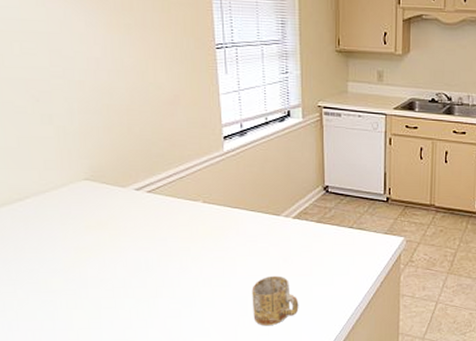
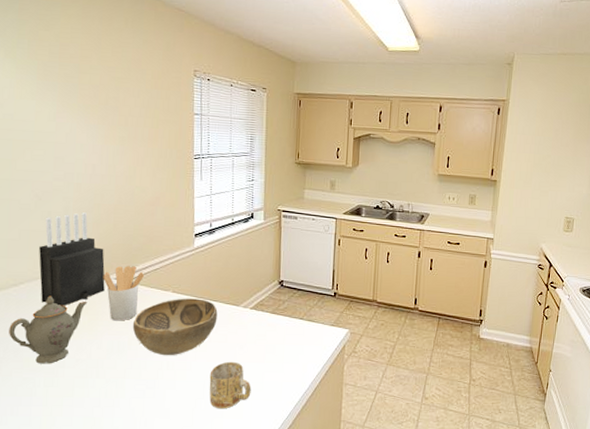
teapot: none [19,210,106,285] -> present [9,296,87,364]
knife block: none [43,115,125,221] -> present [39,212,105,306]
utensil holder: none [121,174,170,236] -> present [103,266,145,321]
decorative bowl: none [160,208,256,272] -> present [132,298,218,356]

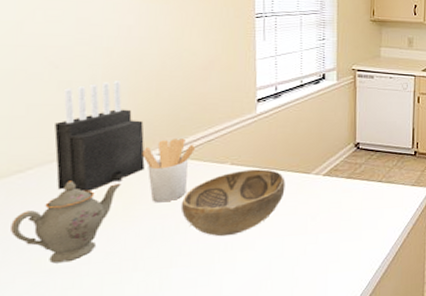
mug: present [209,361,251,409] -> none [276,234,326,289]

